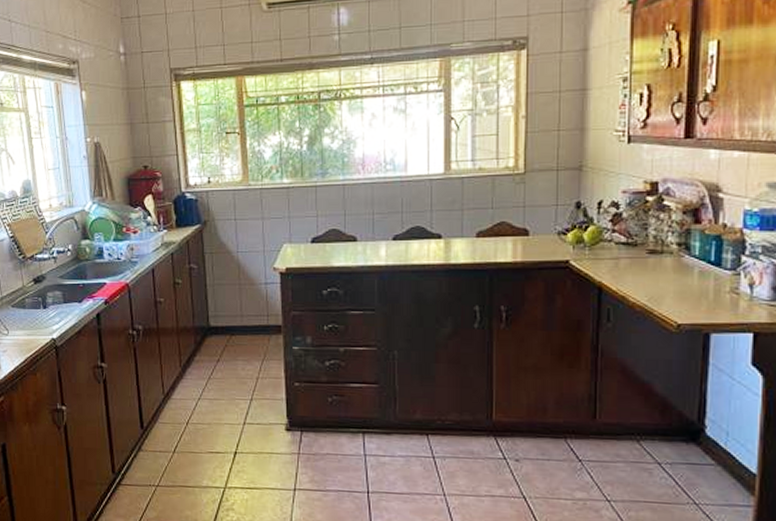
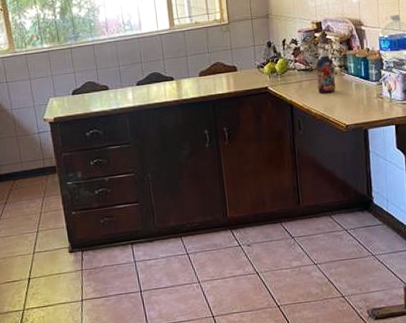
bottle: none [642,221,670,278] -> present [316,50,336,94]

